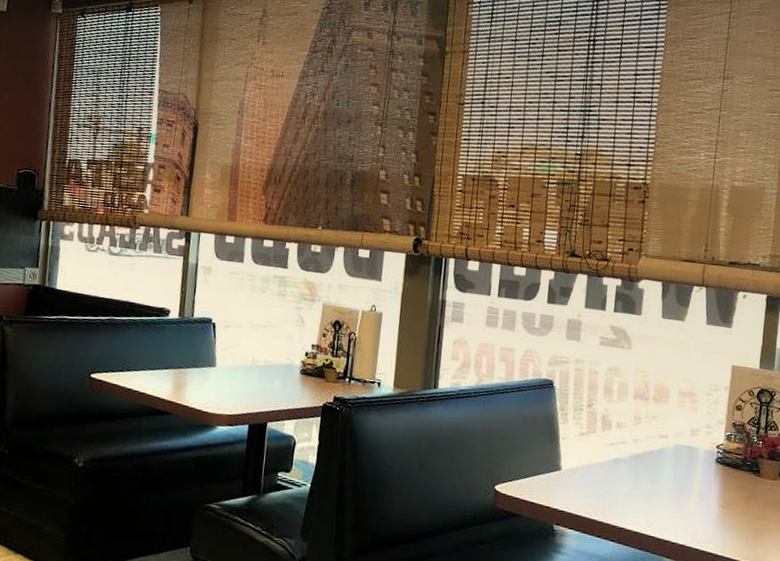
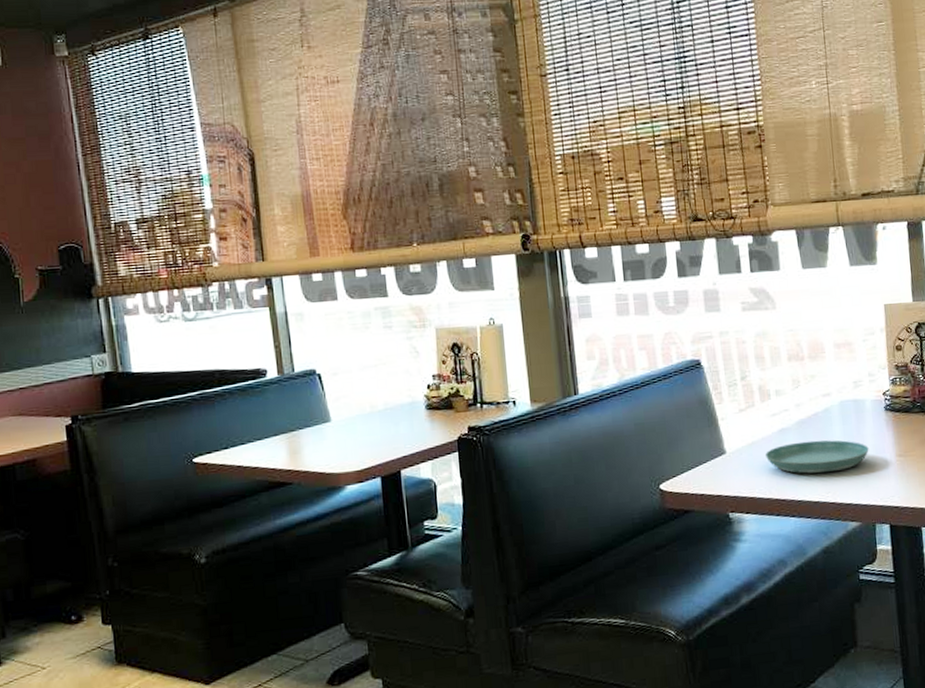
saucer: none [597,473,695,509] -> present [766,440,869,474]

